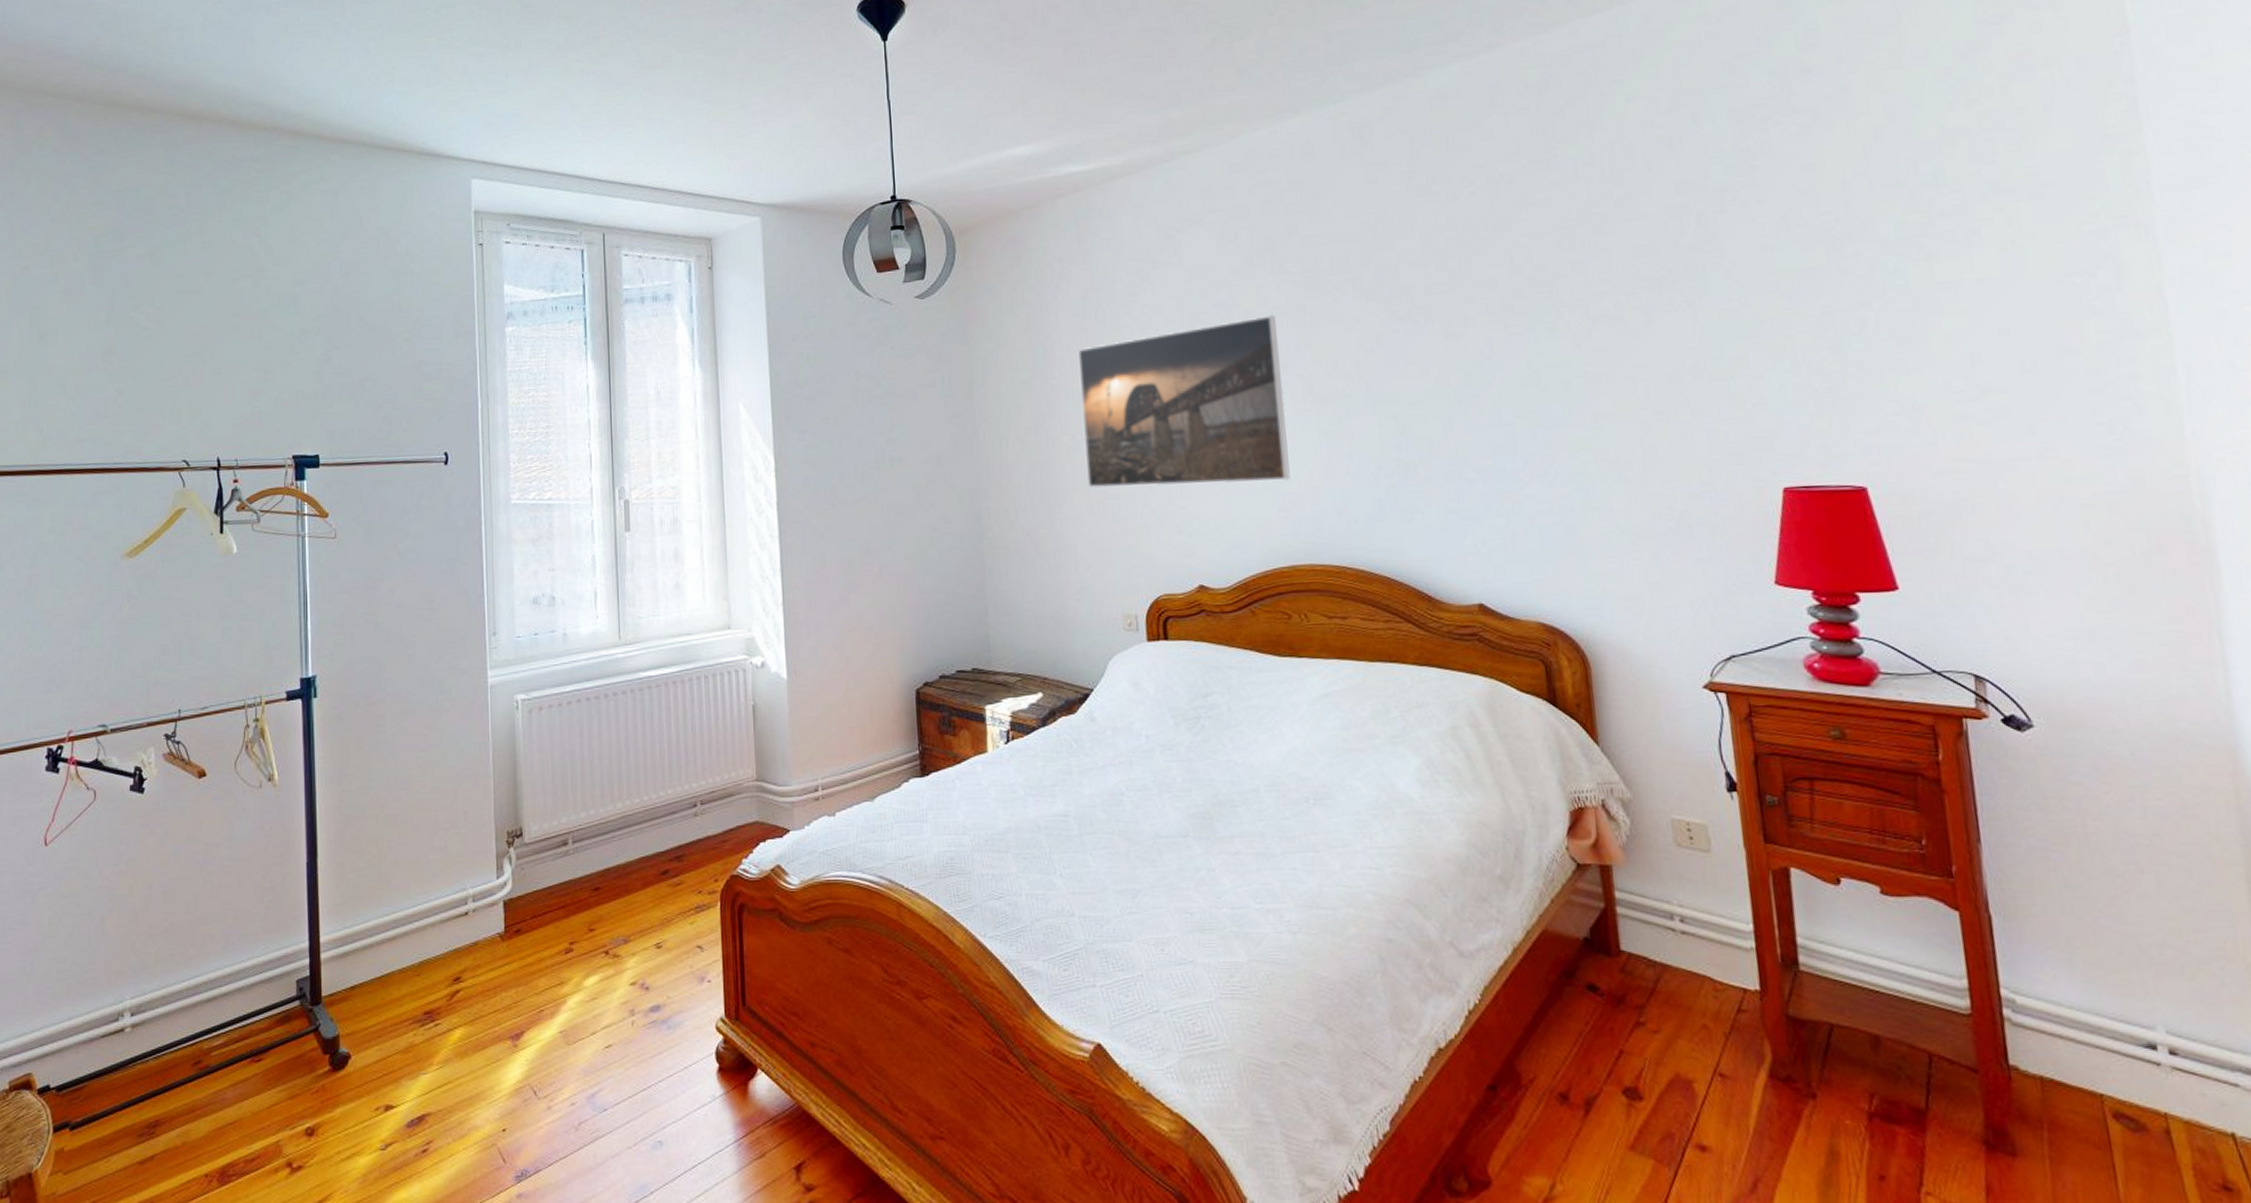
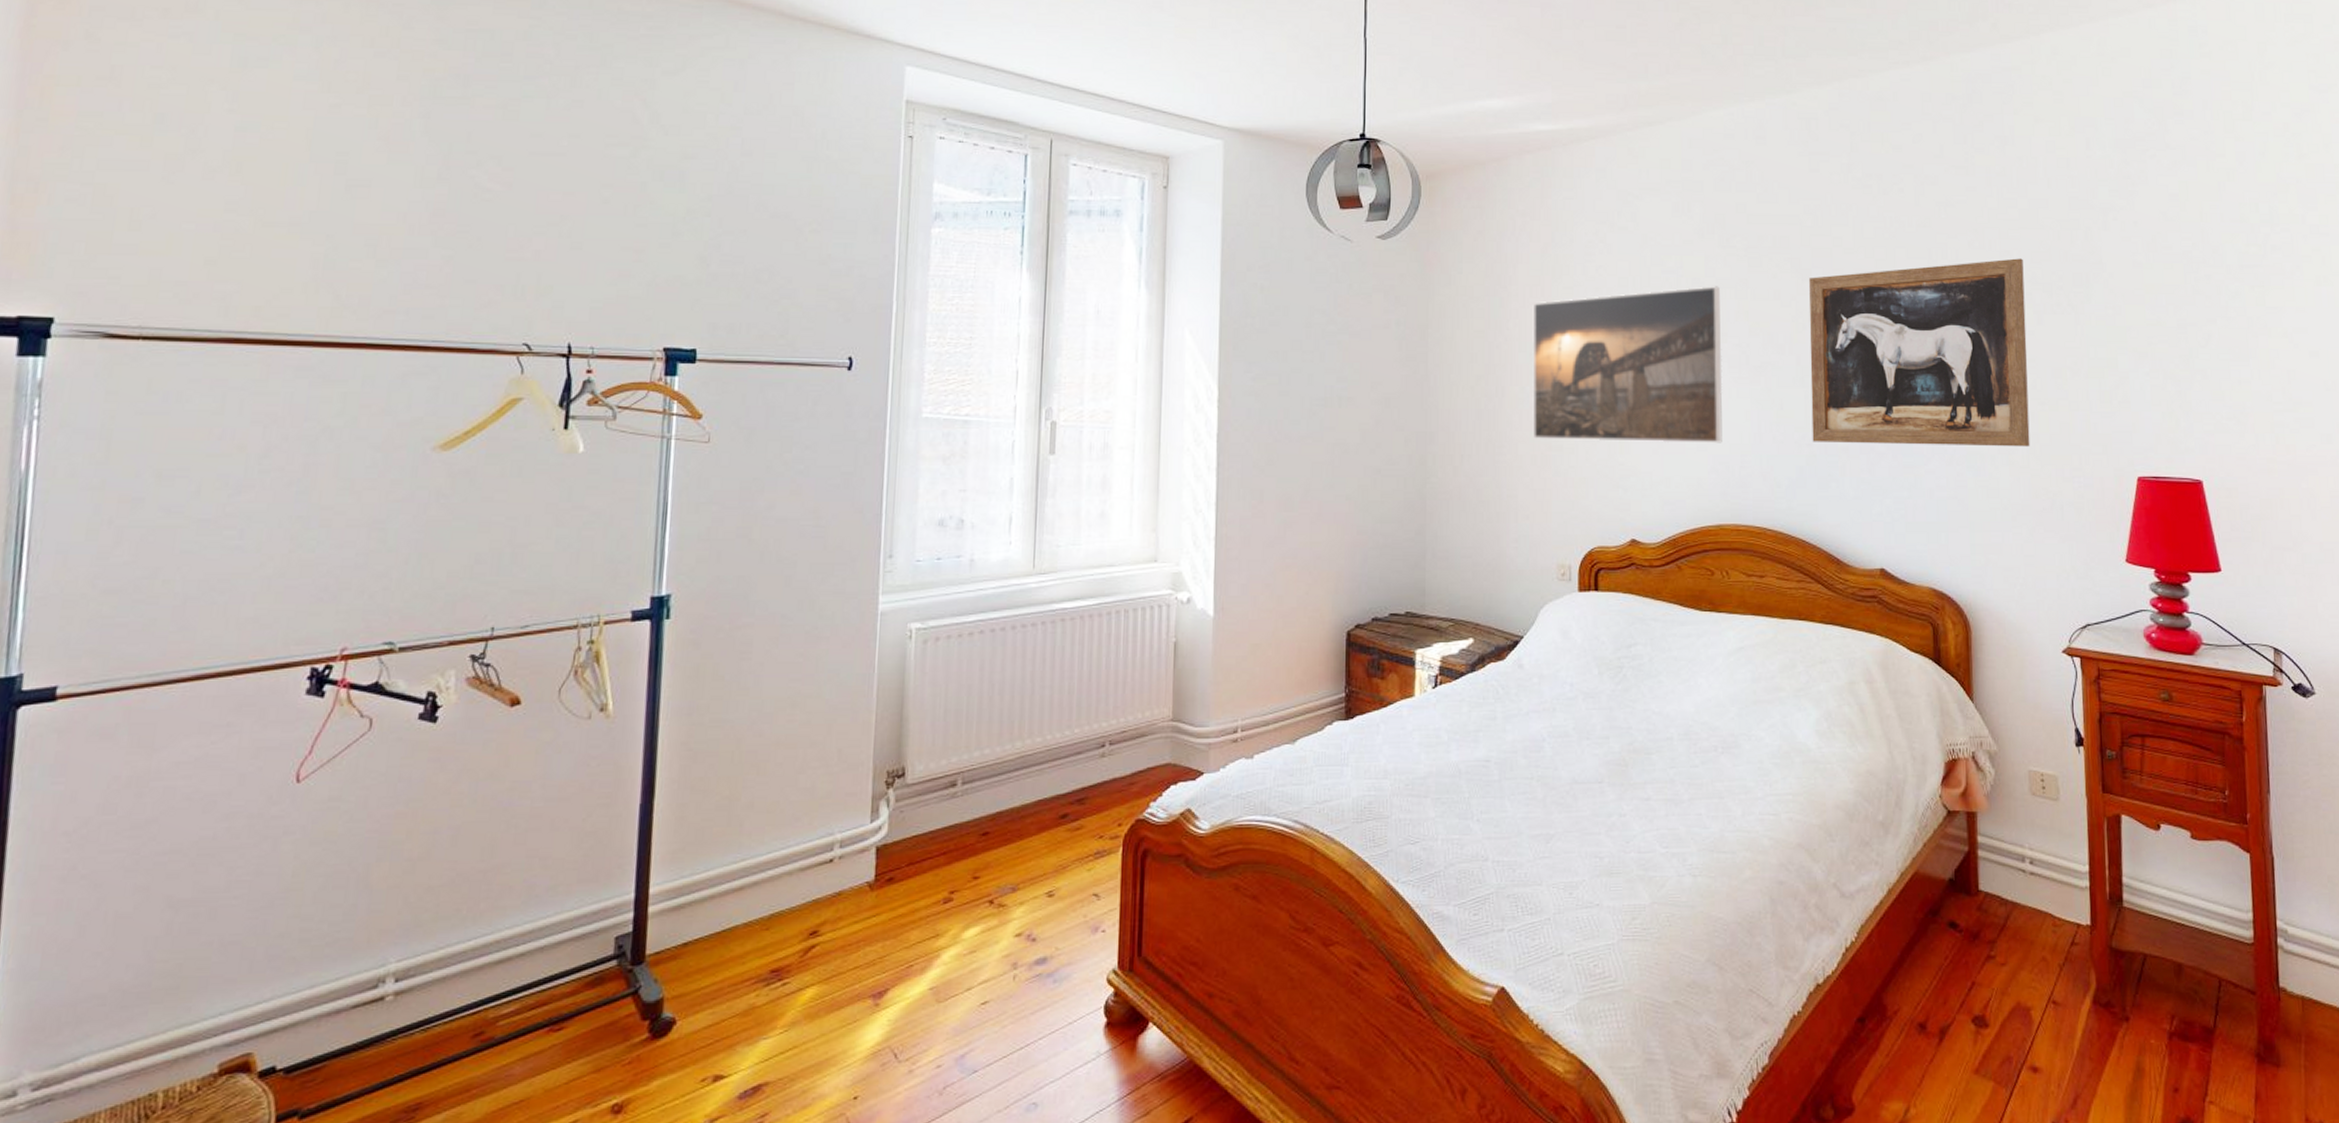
wall art: none [1374,254,1648,473] -> present [1809,258,2030,447]

